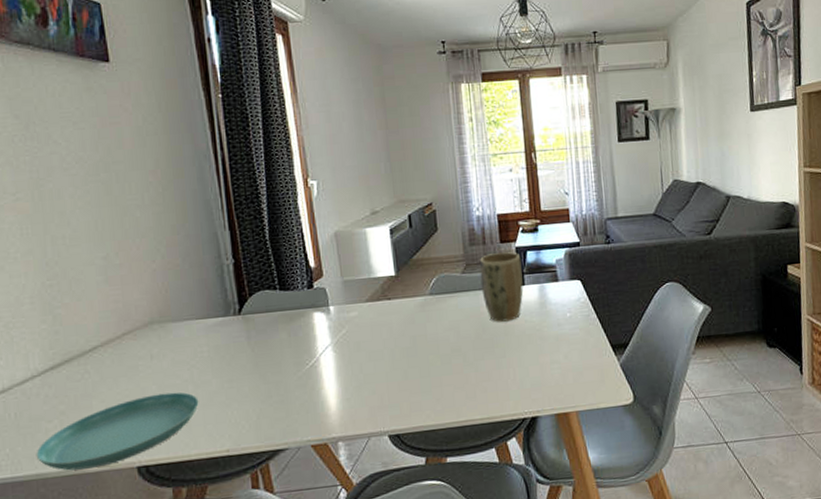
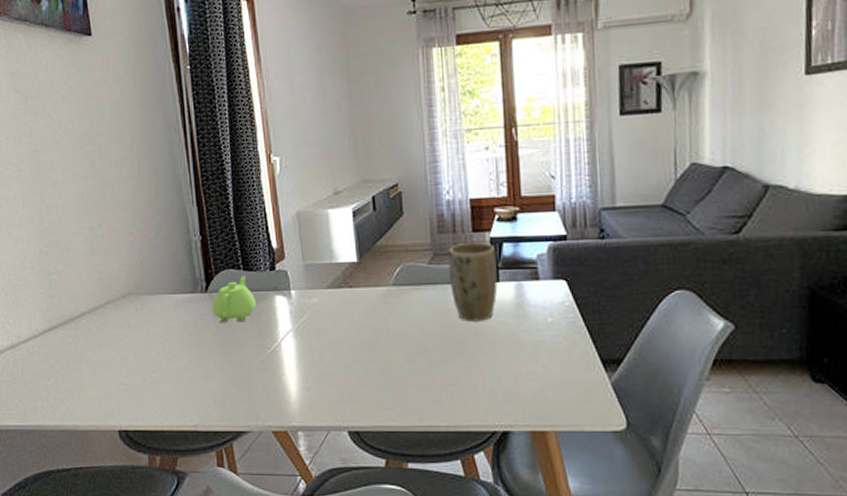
saucer: present [36,392,199,471] -> none [38,363,170,426]
teapot: none [245,295,294,344] -> present [211,275,257,323]

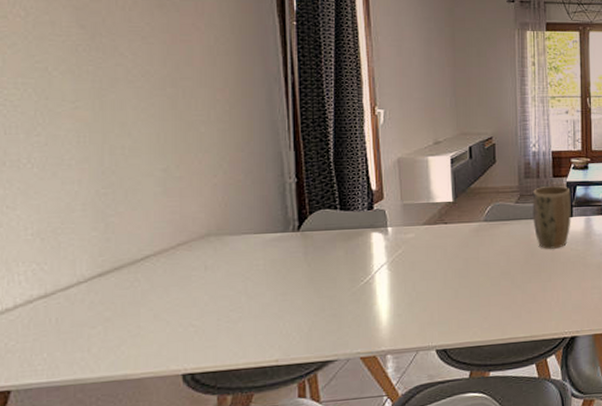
teapot: present [211,275,257,323] -> none [303,214,352,259]

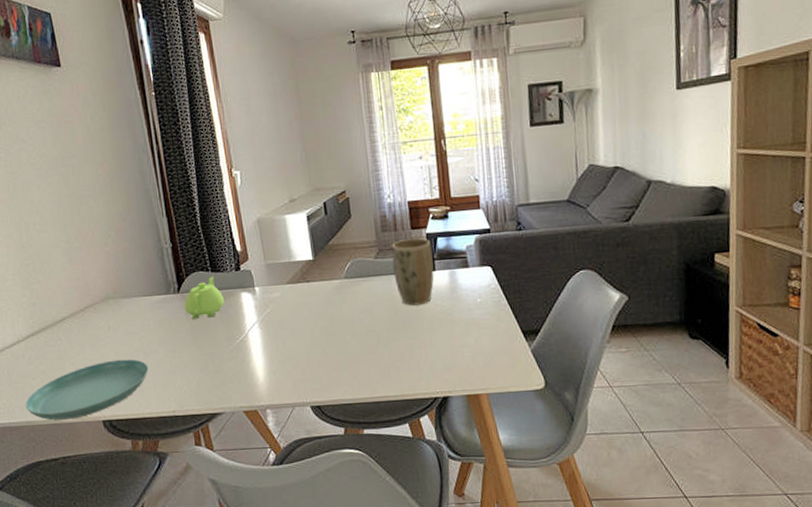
saucer: none [75,302,251,377] -> present [25,359,149,420]
teapot: none [303,214,352,259] -> present [184,276,225,319]

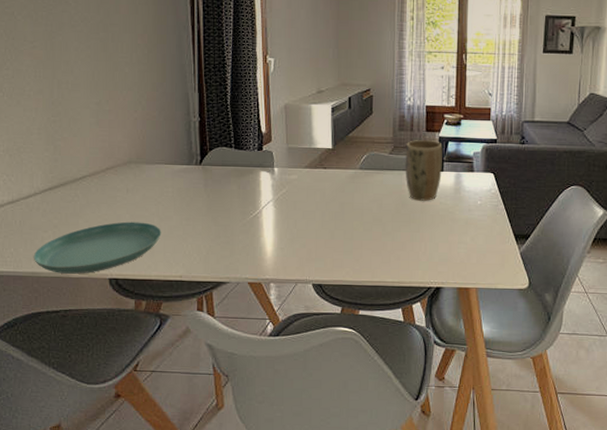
teapot: present [184,276,225,319] -> none [204,152,244,192]

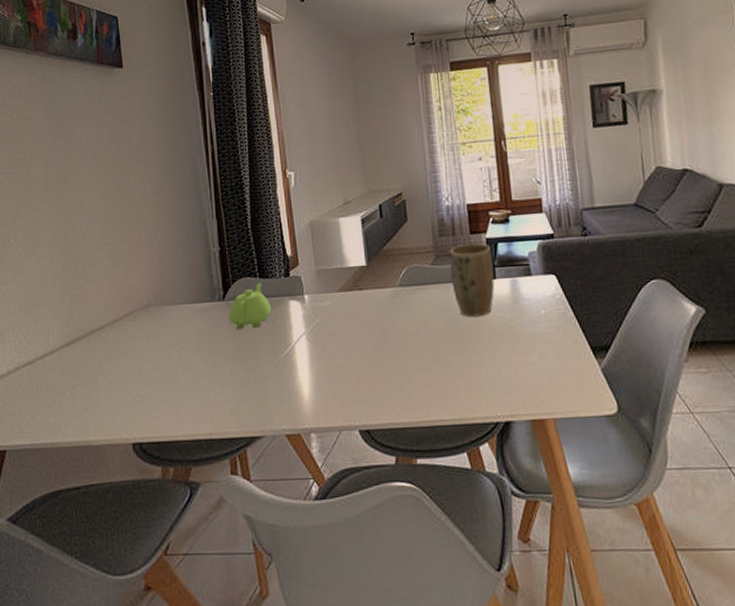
saucer: present [33,221,161,274] -> none [51,373,186,442]
teapot: none [204,152,244,192] -> present [228,282,272,329]

